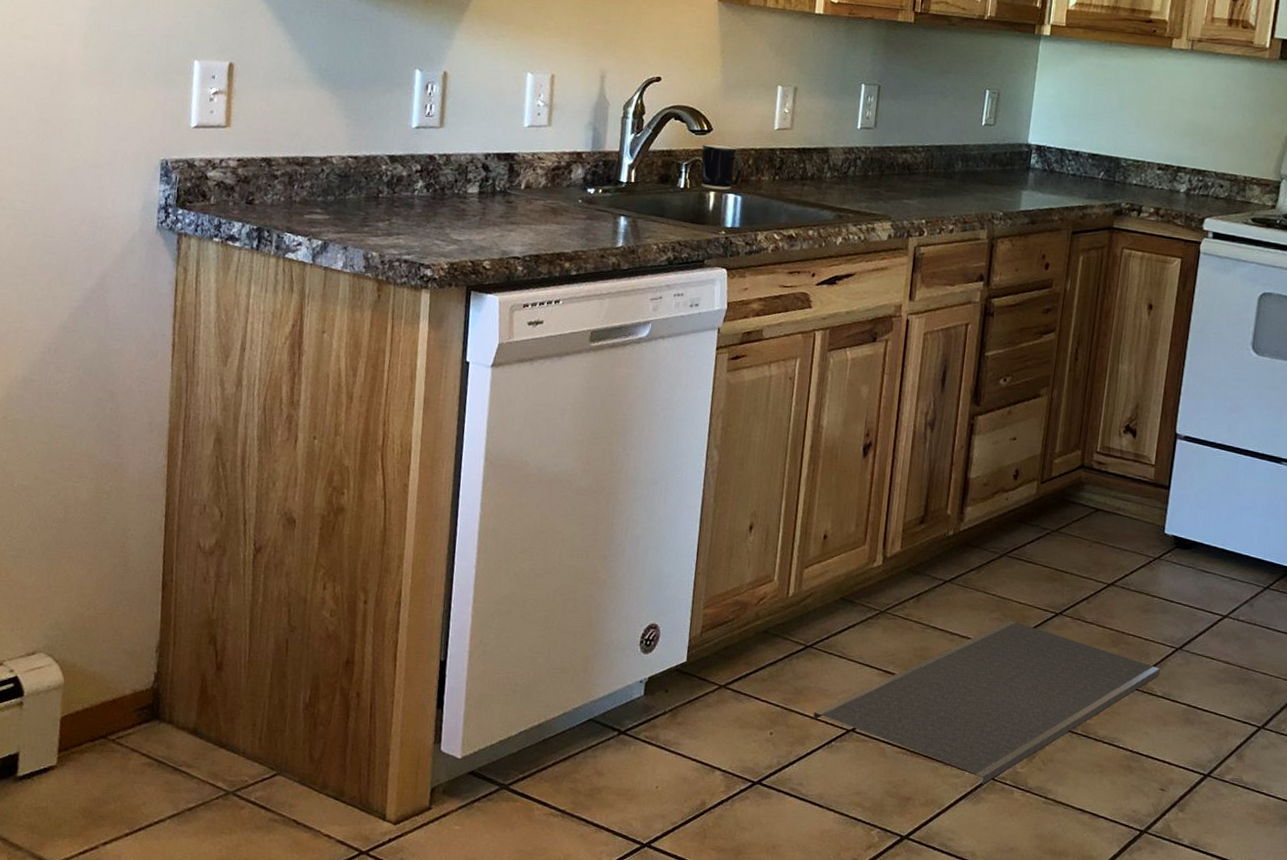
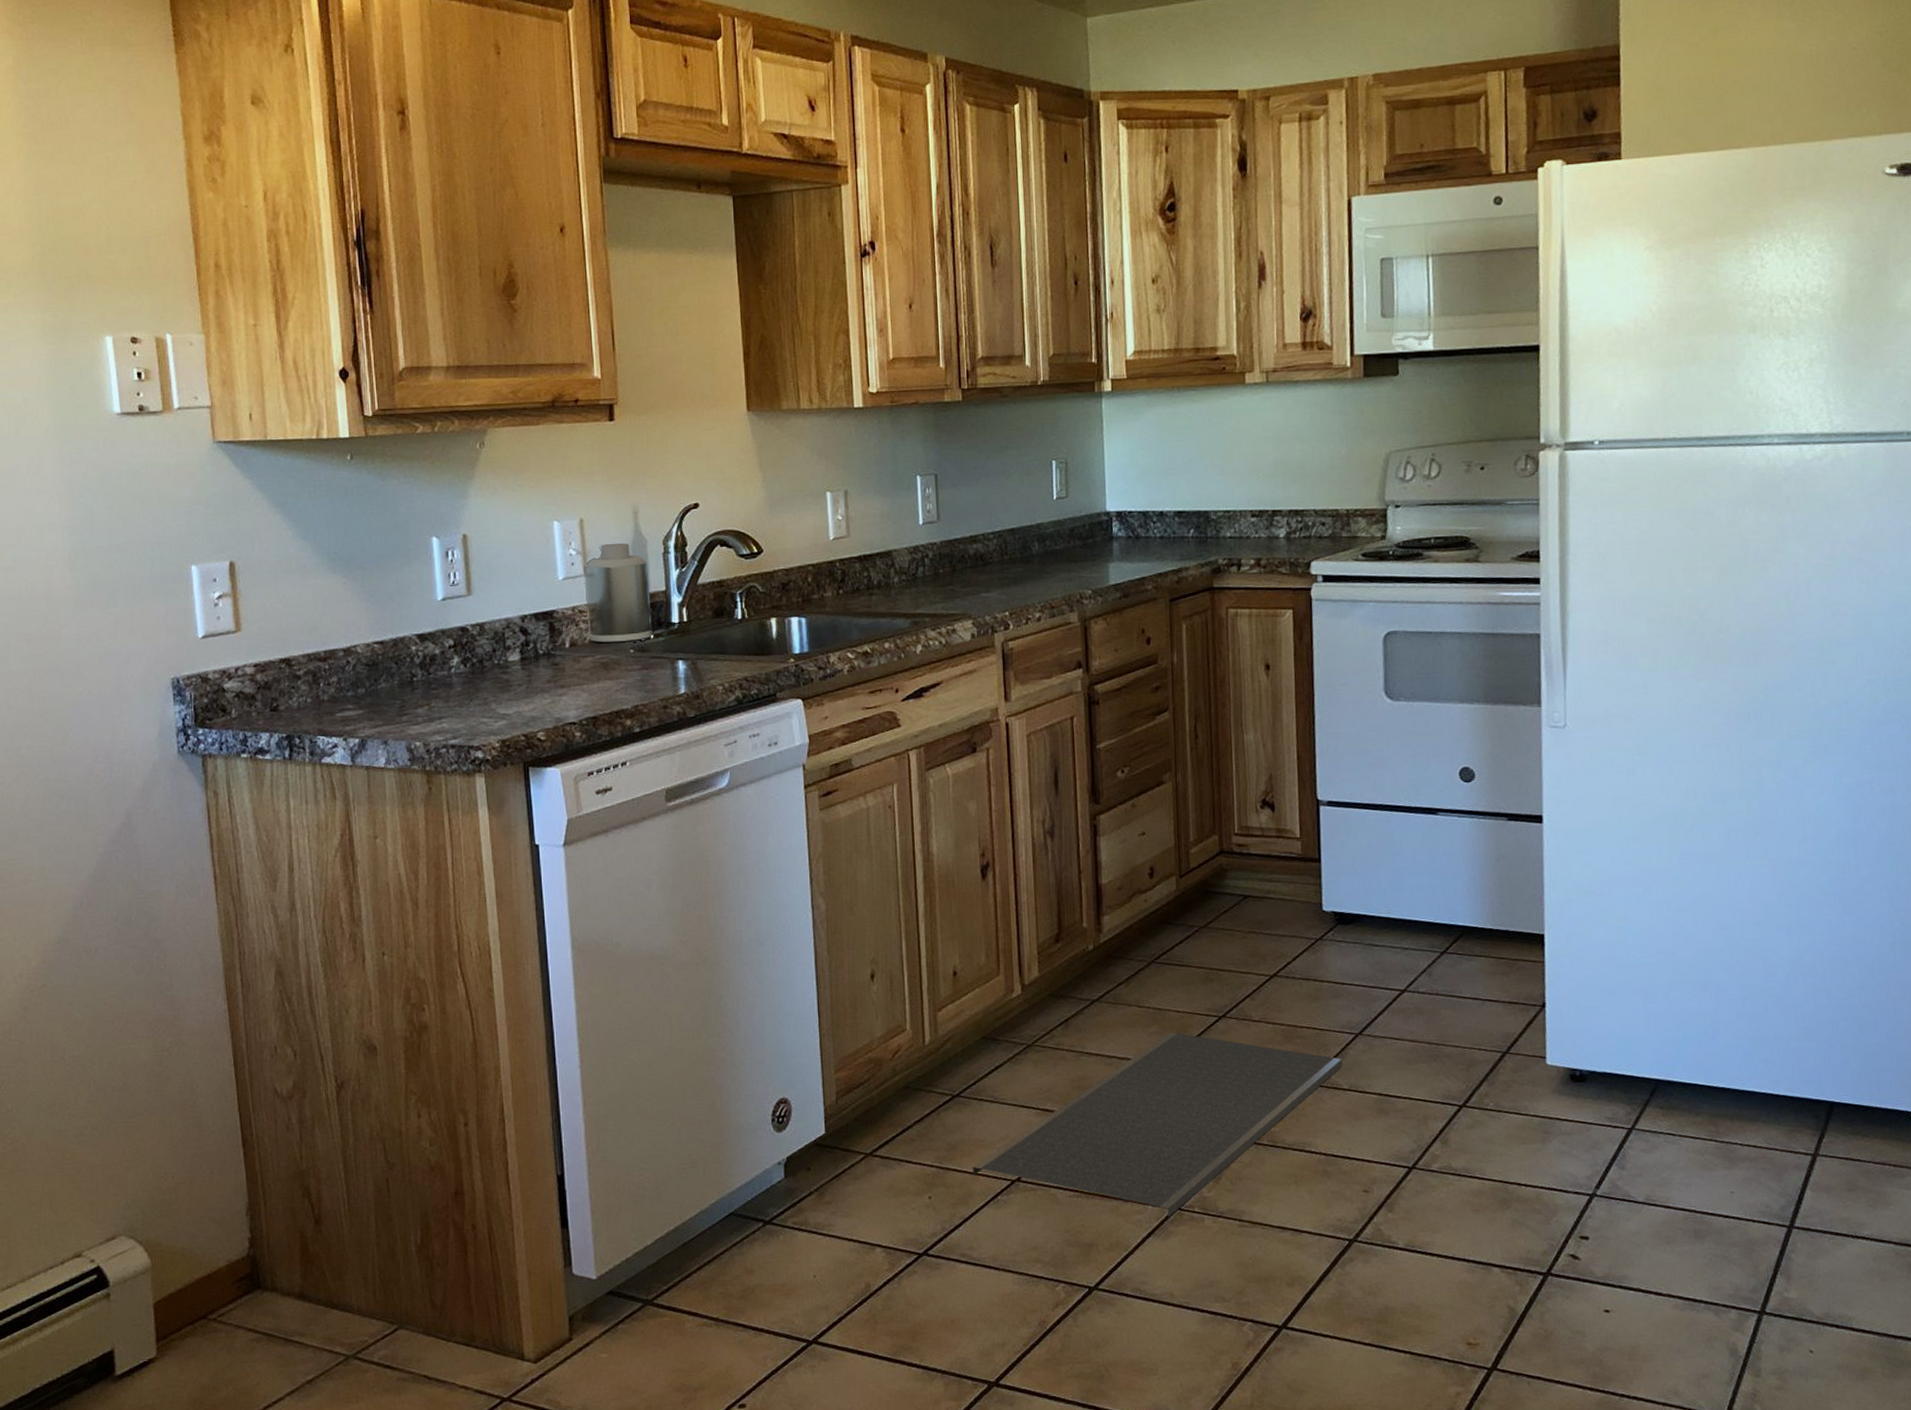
soap dispenser: none [543,101,607,194] -> present [585,542,652,645]
mug: present [701,143,743,191] -> none [755,565,802,616]

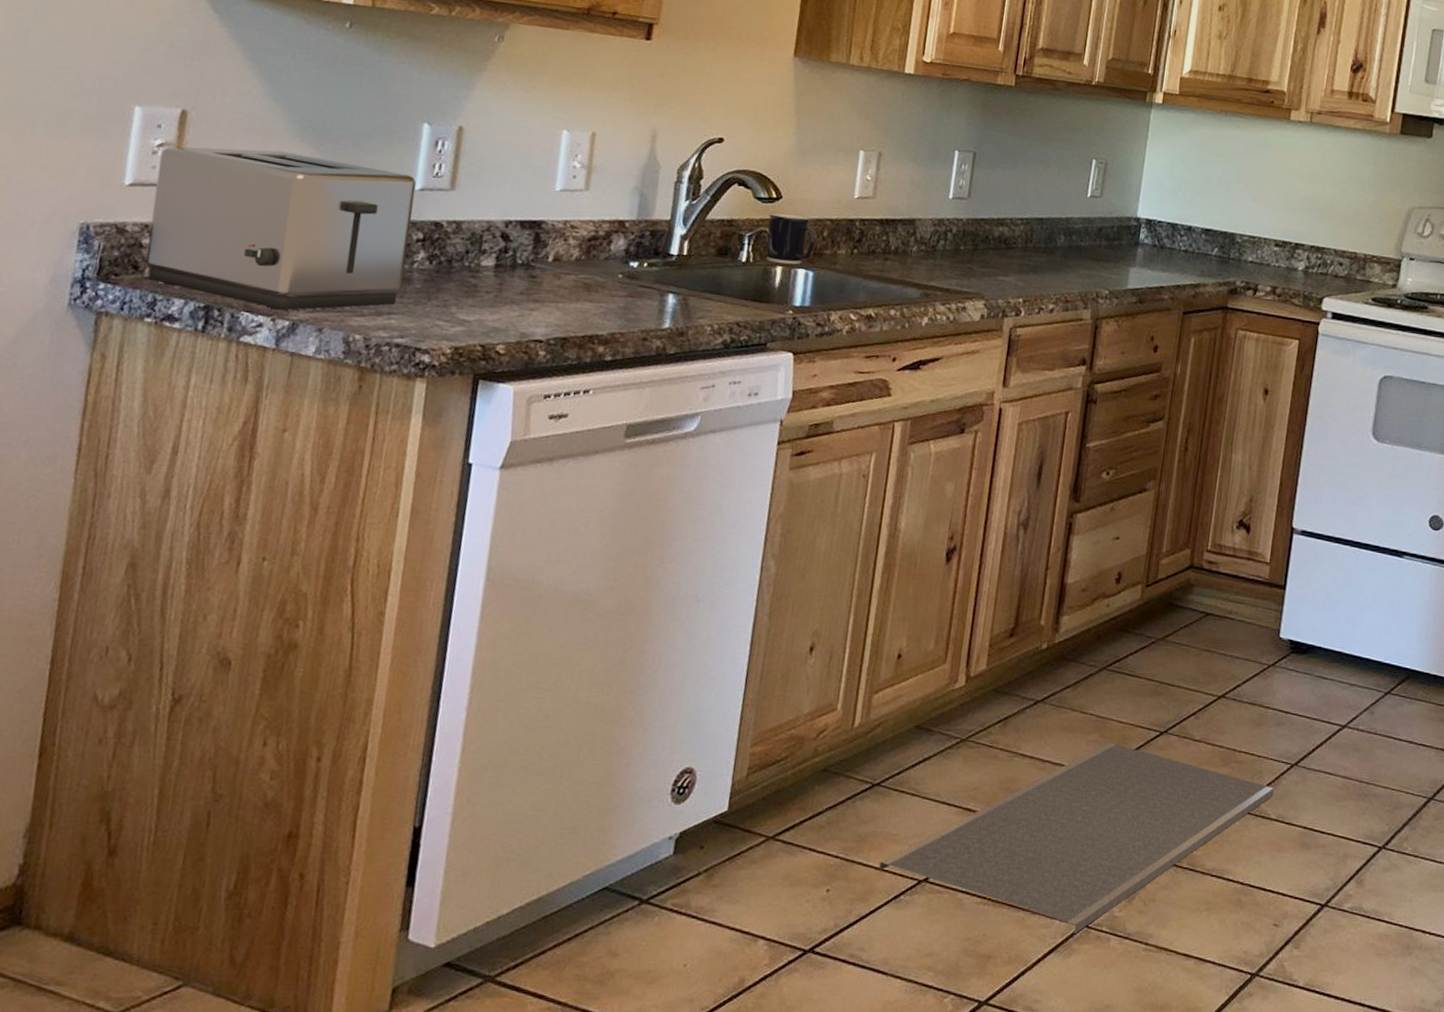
toaster: none [221,584,446,730] -> present [146,146,417,310]
soap dispenser: present [585,542,652,645] -> none [576,162,657,268]
mug: none [755,565,802,616] -> present [766,212,816,265]

